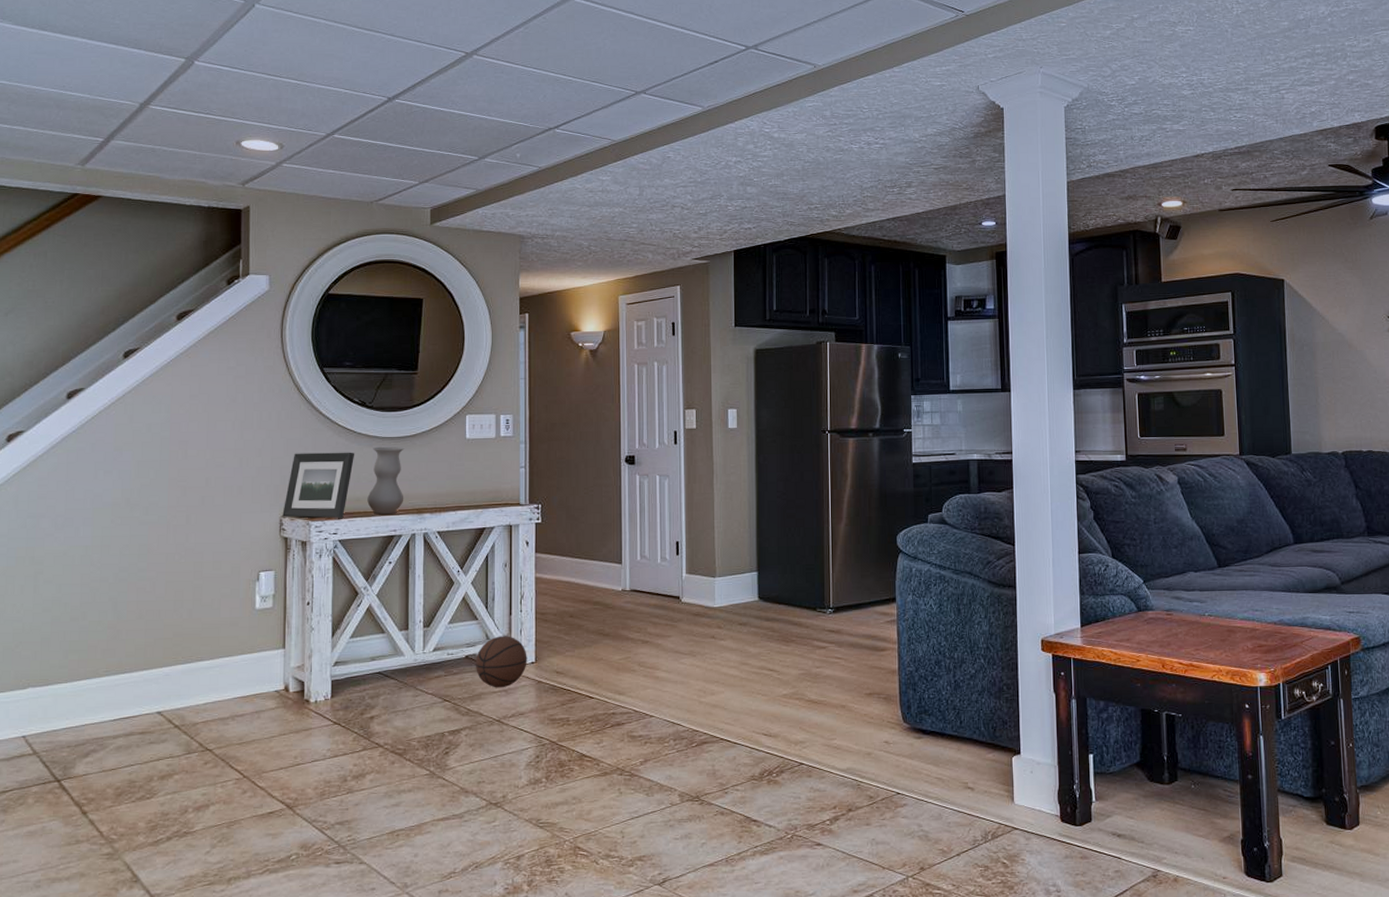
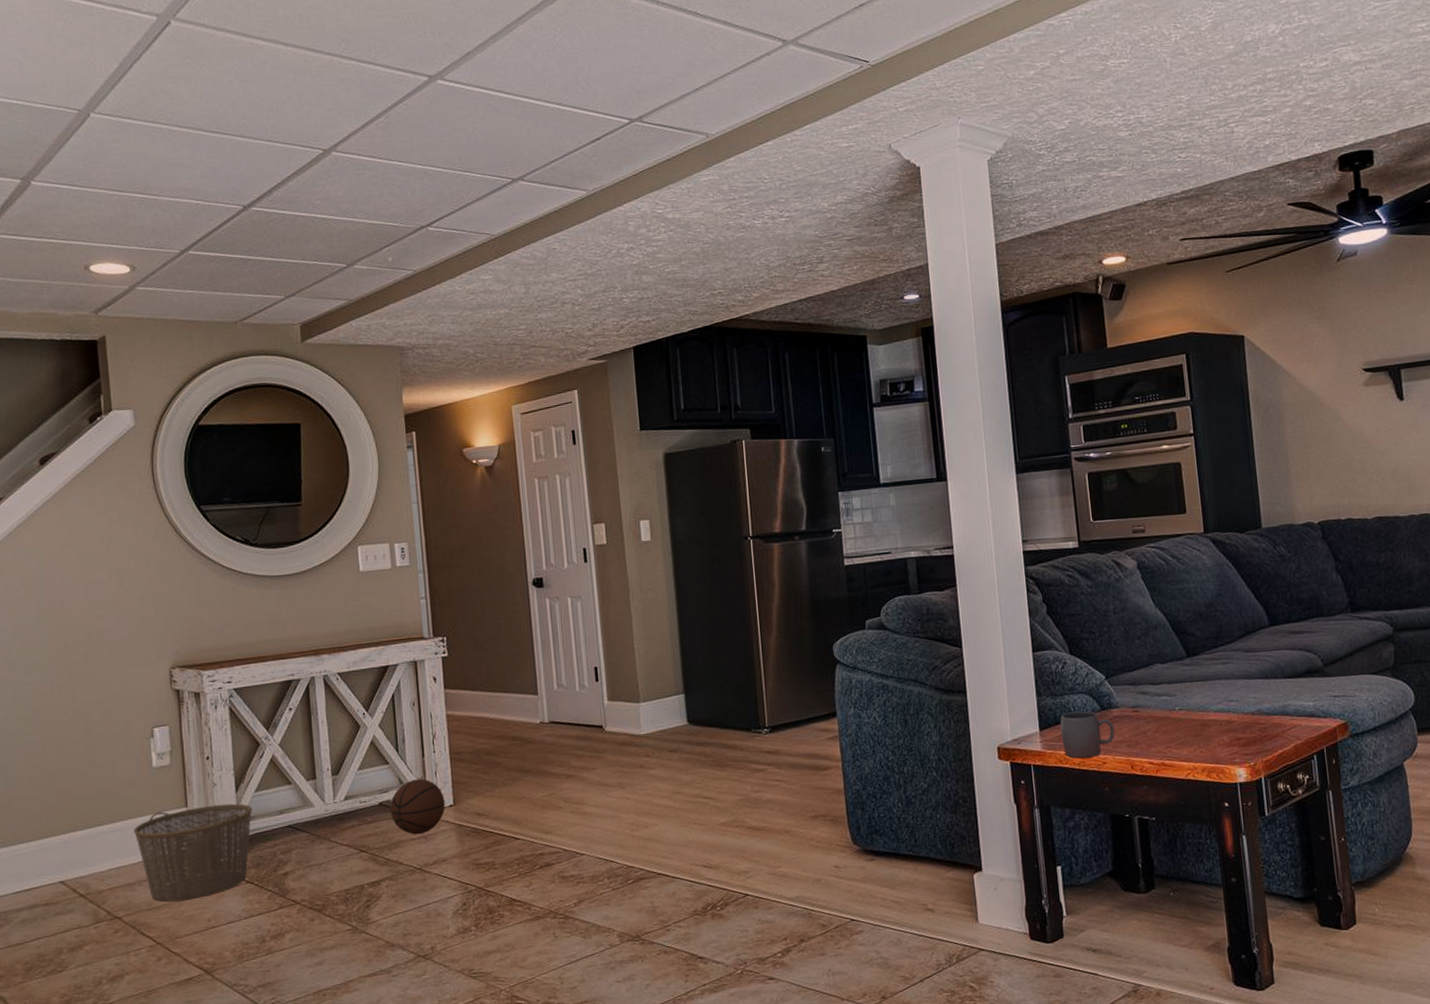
basket: none [232,648,346,738] -> present [134,803,253,902]
picture frame: present [282,452,355,518] -> none [171,594,243,669]
vase: present [367,446,405,515] -> none [260,585,300,660]
mug: none [1100,611,1149,655] -> present [1060,711,1115,759]

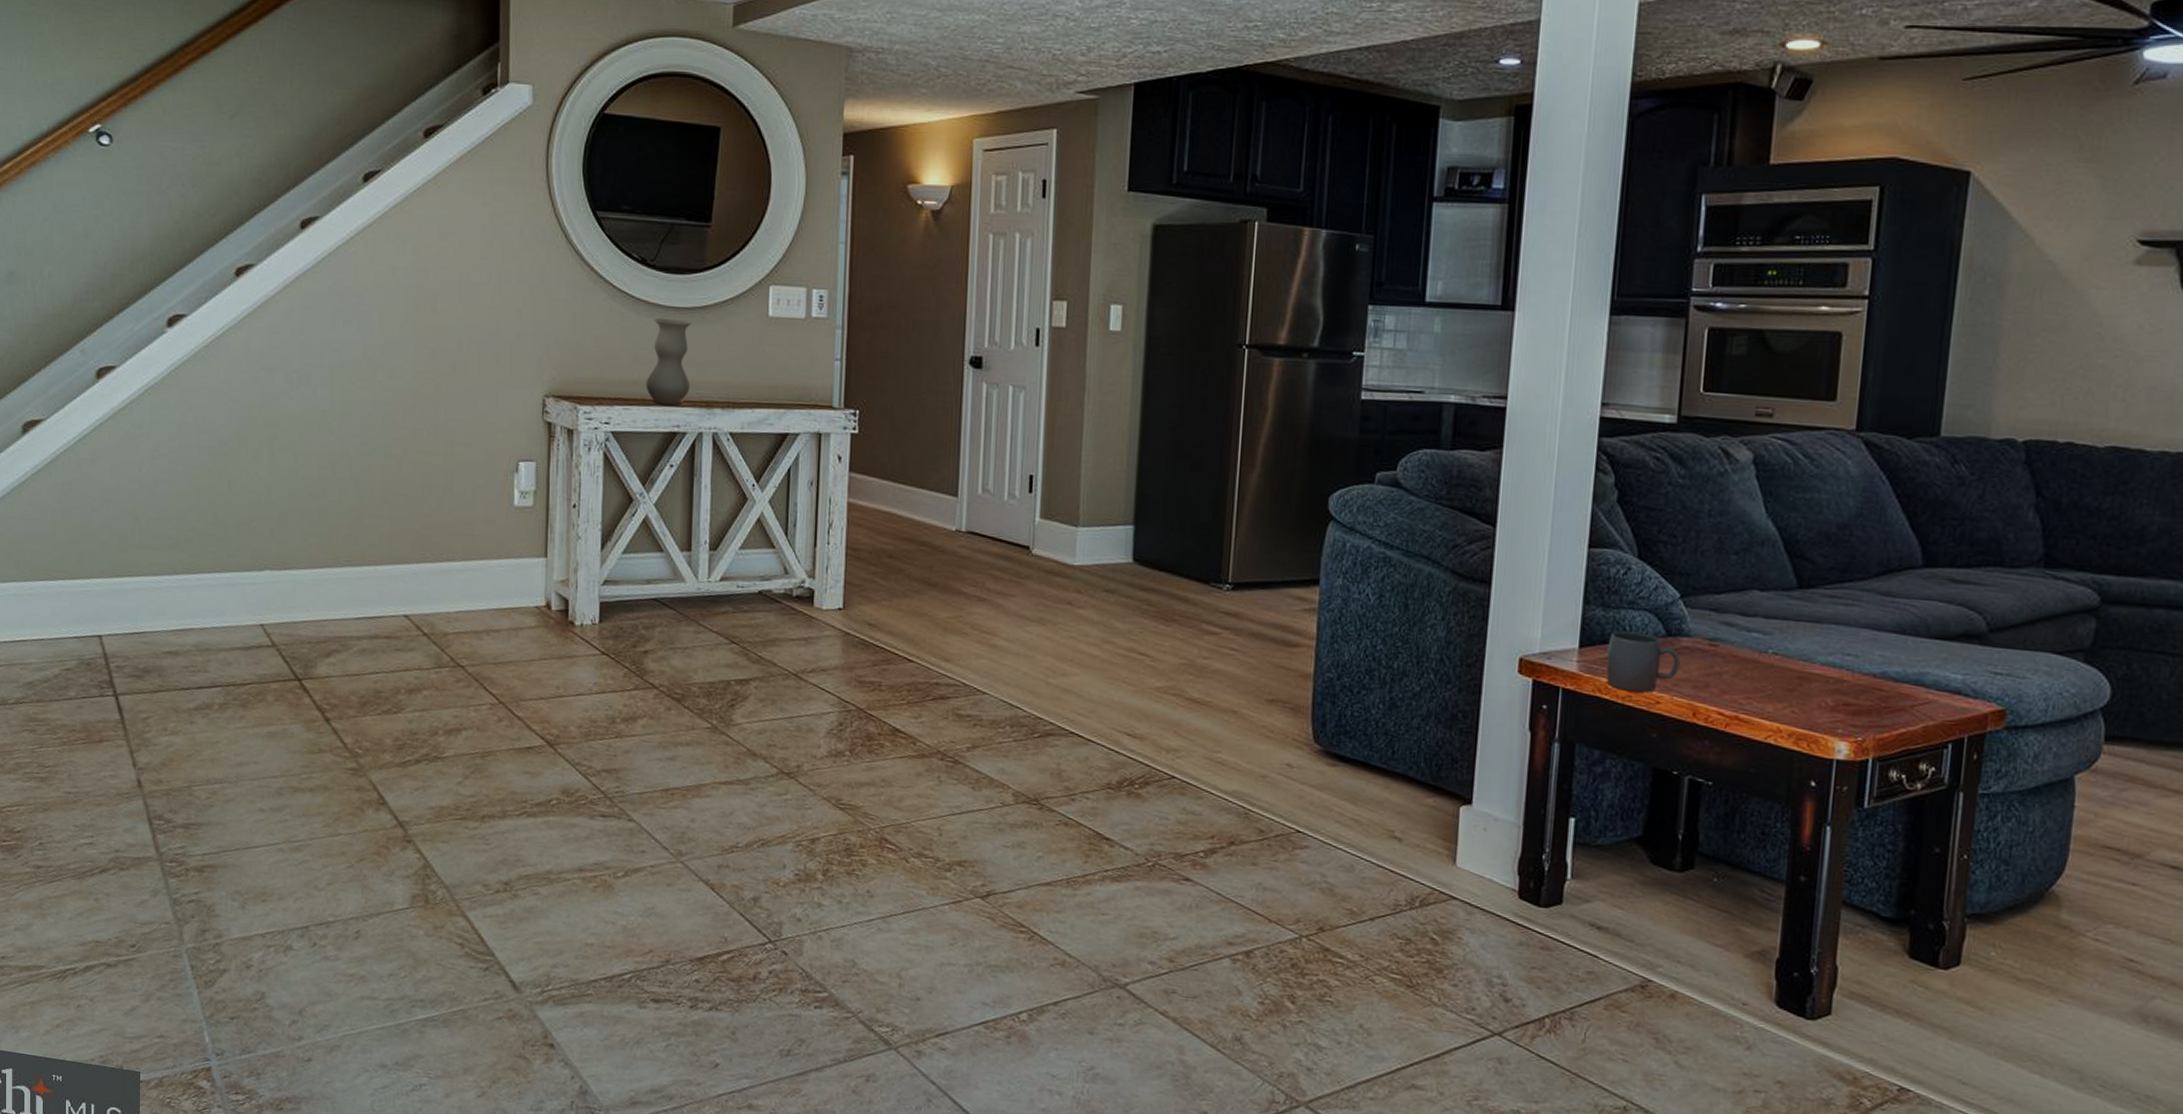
basket: present [134,803,253,902] -> none [487,557,617,662]
vase: none [260,585,300,660] -> present [646,318,693,406]
basketball: present [390,779,446,835] -> none [769,571,834,636]

